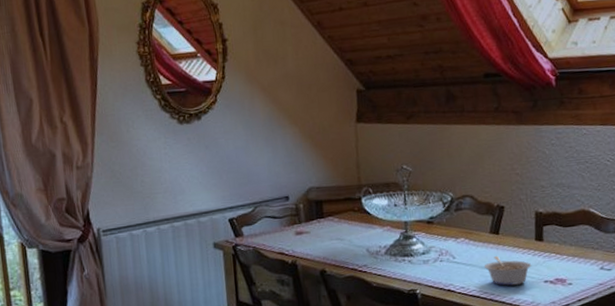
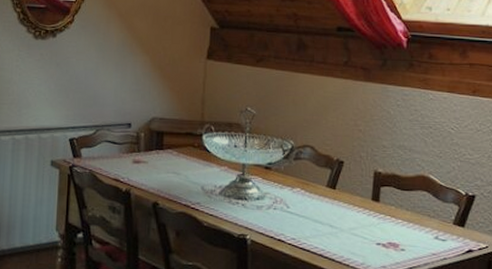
legume: present [484,255,532,286] -> none [317,210,366,244]

